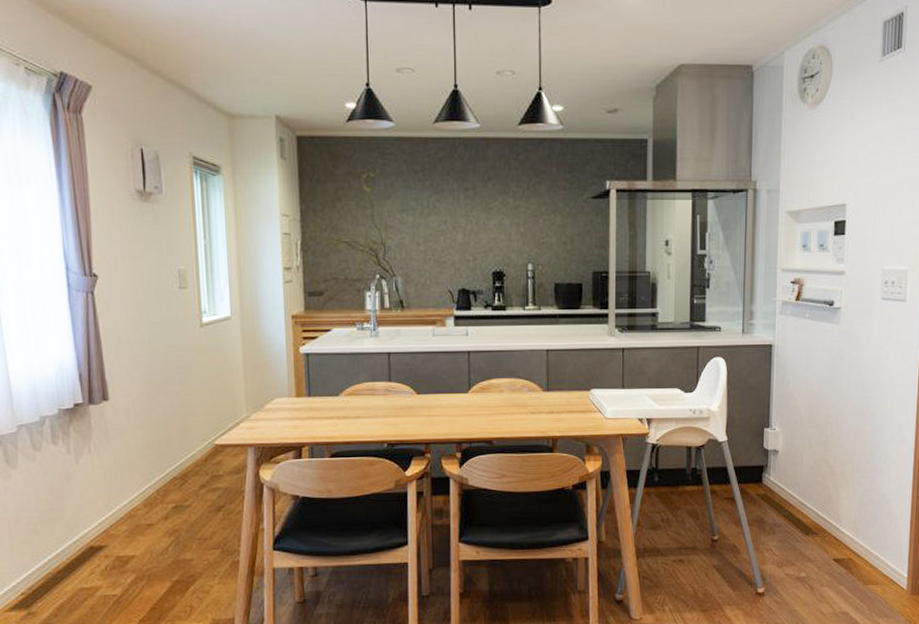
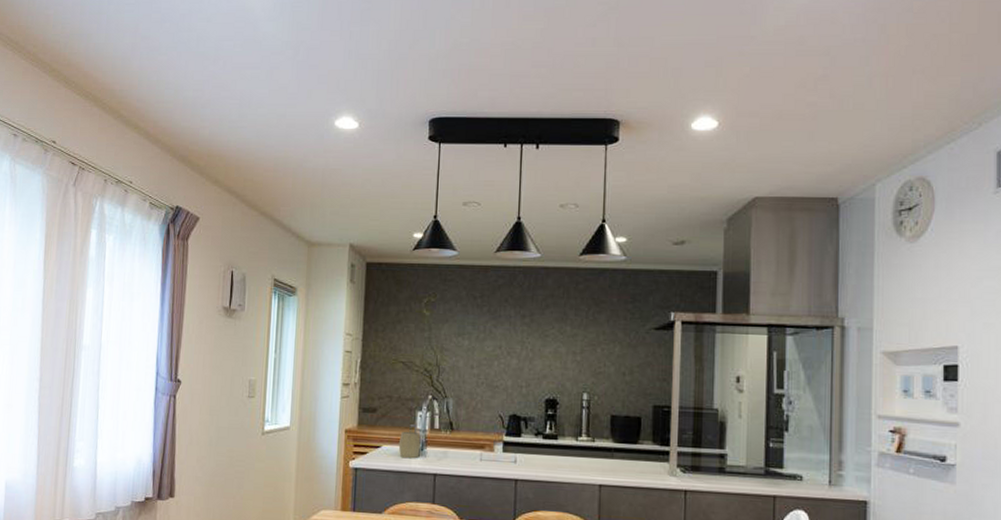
soap dispenser: none [349,304,372,340] -> present [398,423,421,459]

